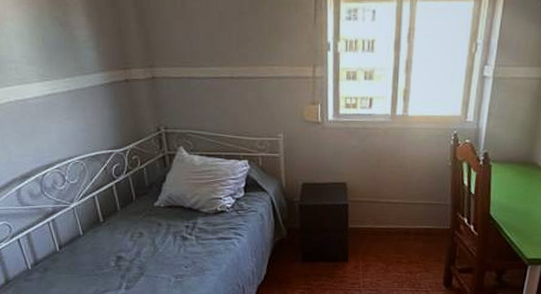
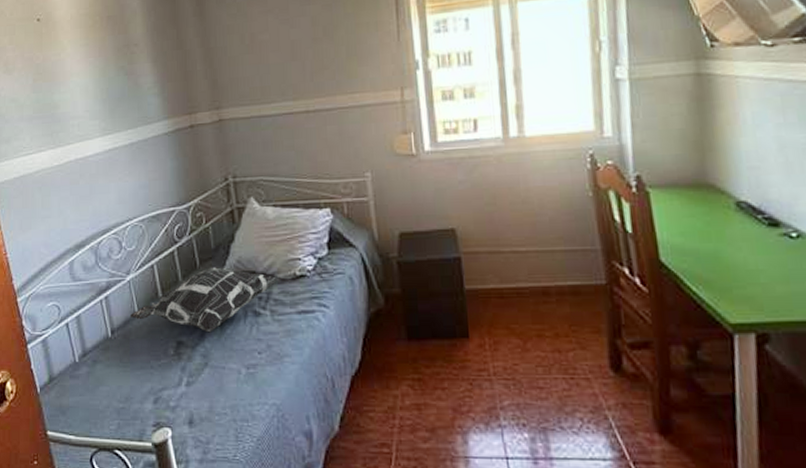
decorative pillow: none [75,201,203,251] -> present [129,267,279,333]

